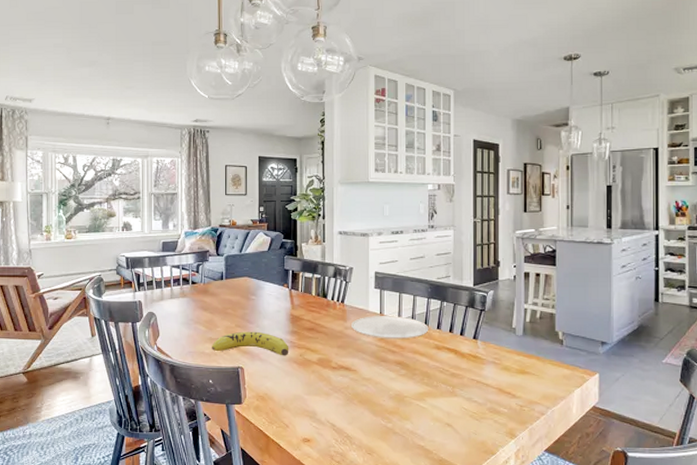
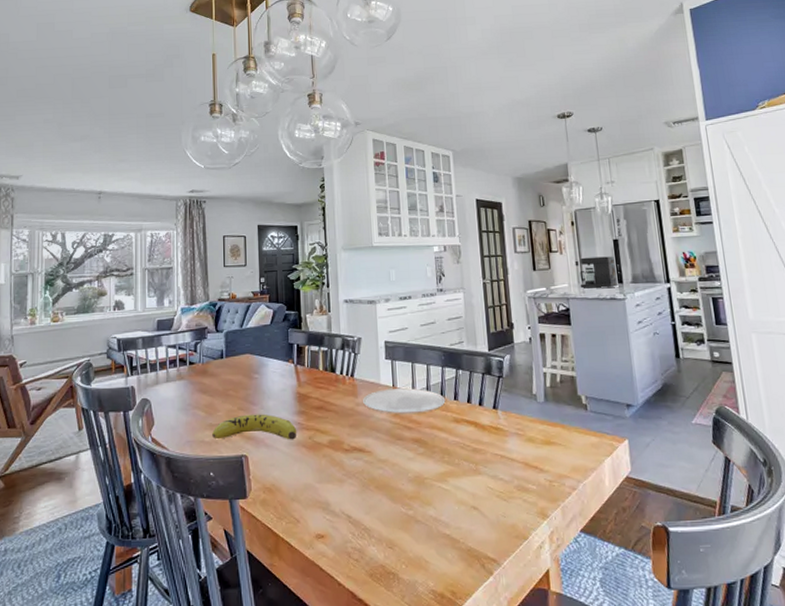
coffee maker: none [568,201,606,233] -> present [579,256,617,289]

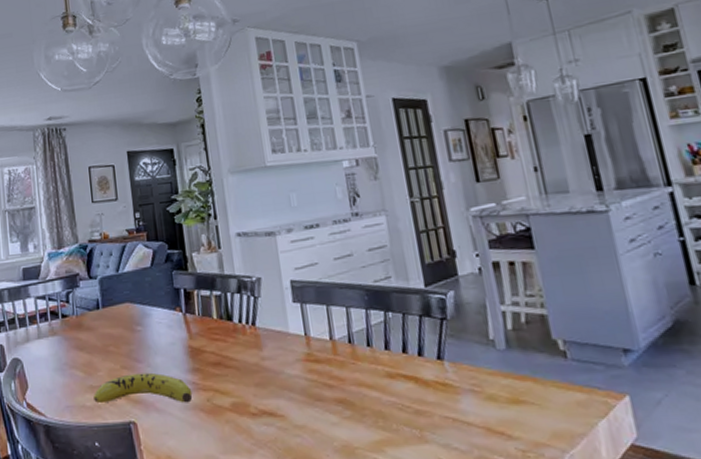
plate: present [363,388,446,415] -> none [269,336,374,370]
coffee maker: present [579,256,617,289] -> none [539,156,596,201]

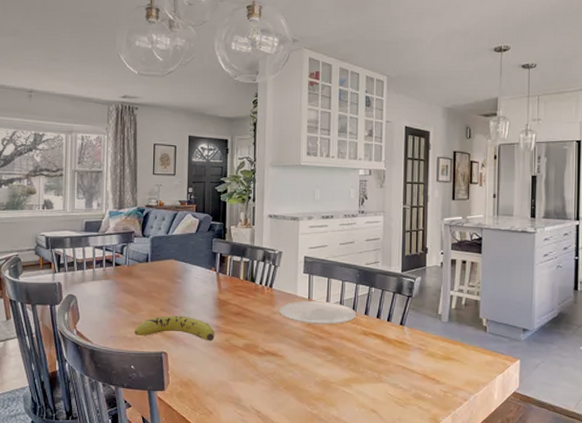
plate: none [269,336,374,370] -> present [279,301,357,325]

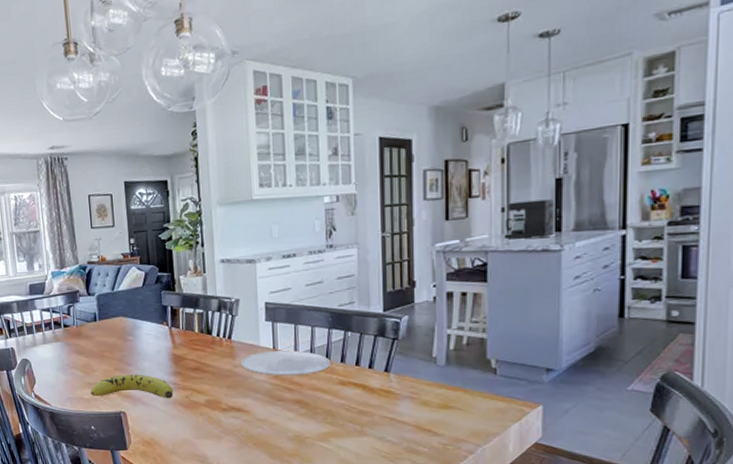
coffee maker: none [494,191,530,222] -> present [504,199,554,240]

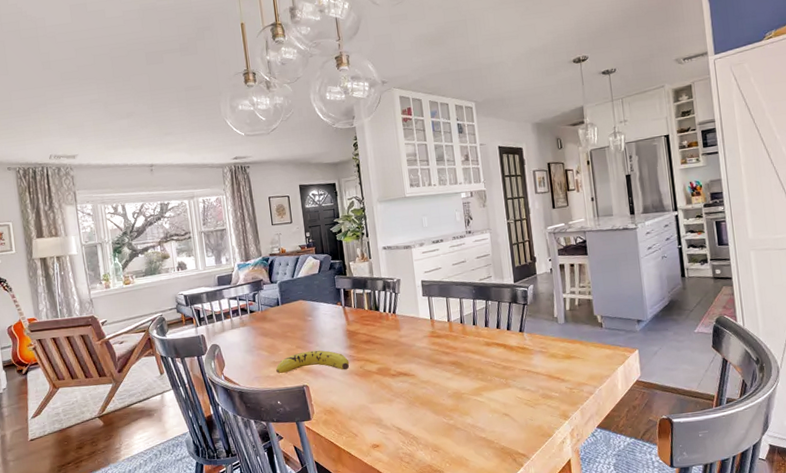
plate: present [241,350,331,377] -> none [405,319,478,343]
coffee maker: present [504,199,554,240] -> none [595,190,630,222]

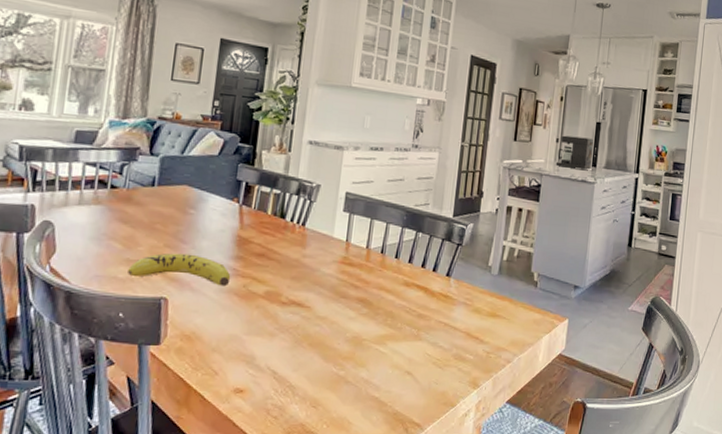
coffee maker: none [595,190,630,222] -> present [555,135,594,171]

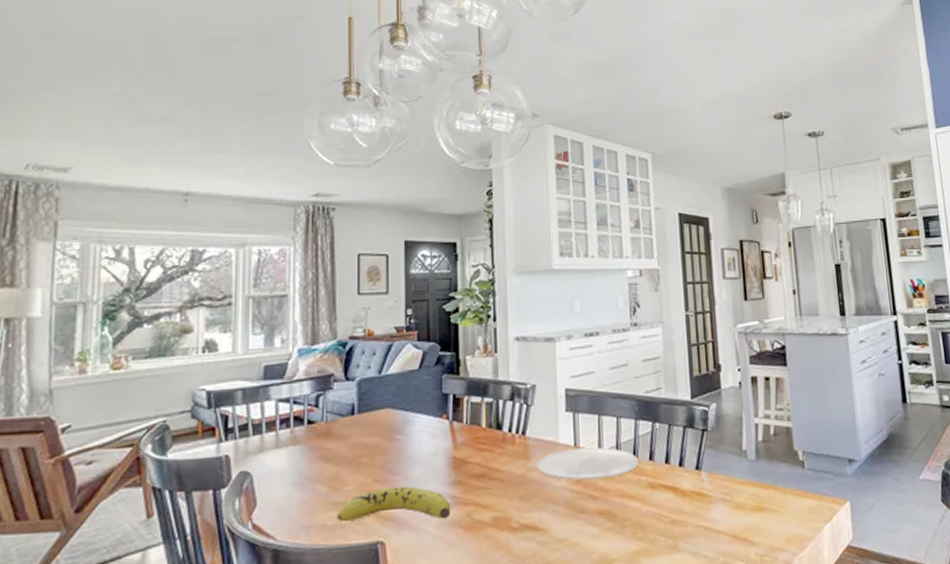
plate: none [310,243,400,273] -> present [537,447,639,481]
coffee maker: present [555,135,594,171] -> none [797,283,839,322]

